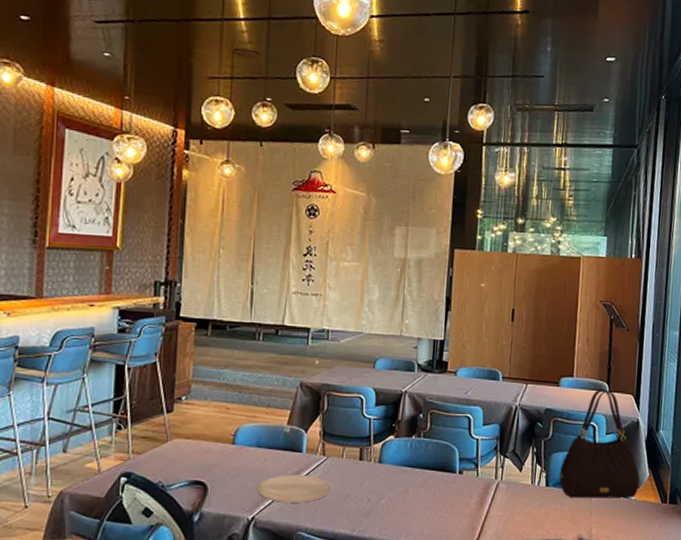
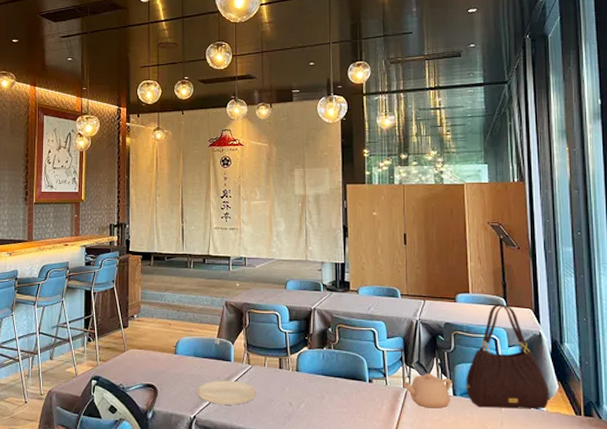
teapot: none [495,463,546,500] -> present [403,373,452,409]

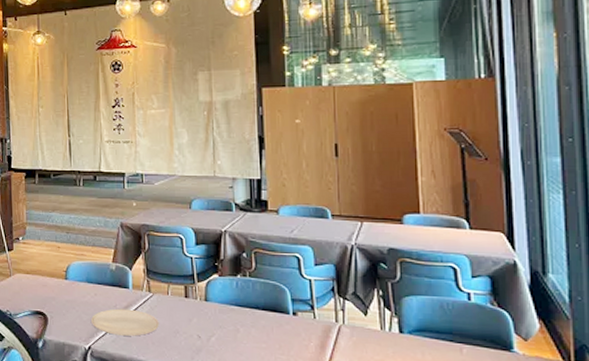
teapot: present [403,373,452,409] -> none [335,306,398,347]
handbag: present [466,303,550,410] -> none [416,225,528,353]

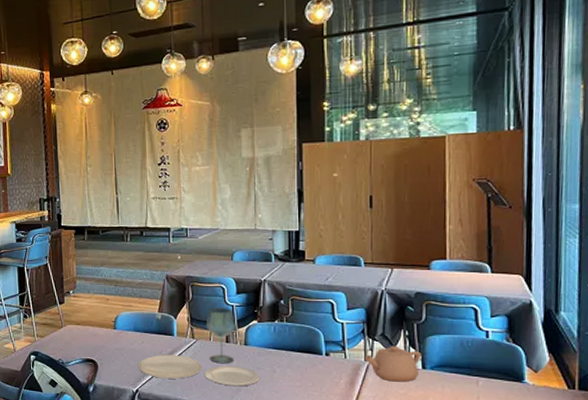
plate: none [162,323,222,347] -> present [204,366,260,387]
wine glass: none [163,259,196,321] -> present [206,308,237,364]
teapot: none [335,306,398,347] -> present [364,346,422,382]

